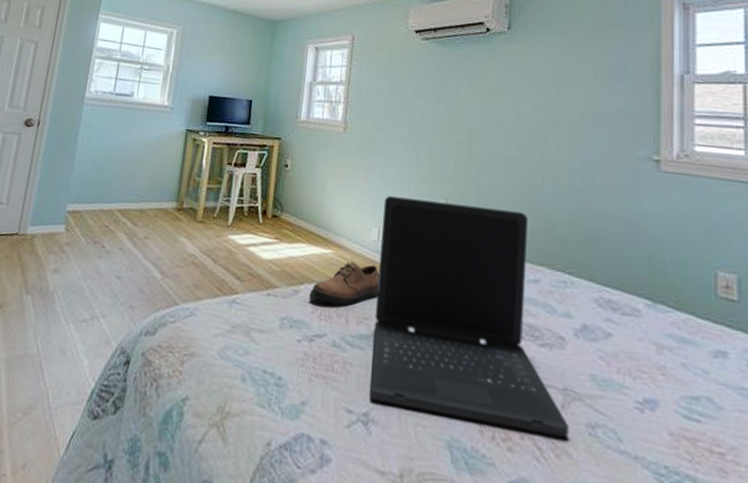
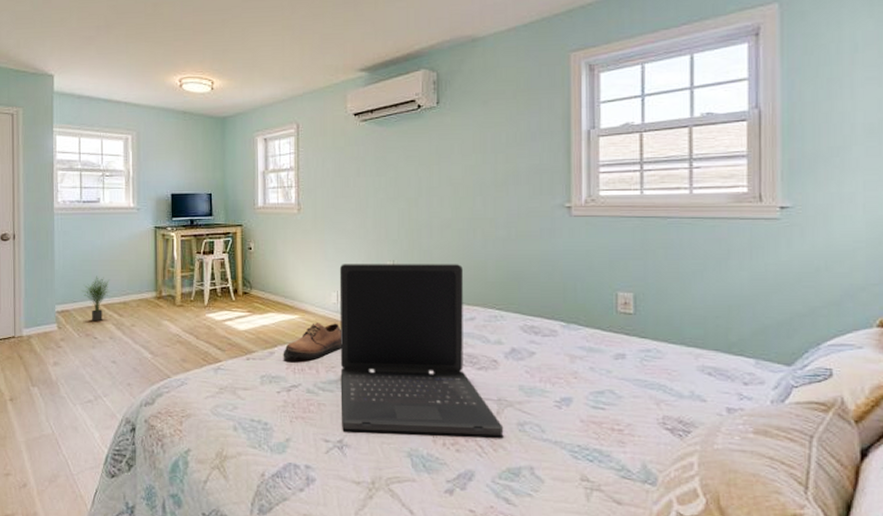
potted plant: none [98,176,130,229] -> present [81,276,110,322]

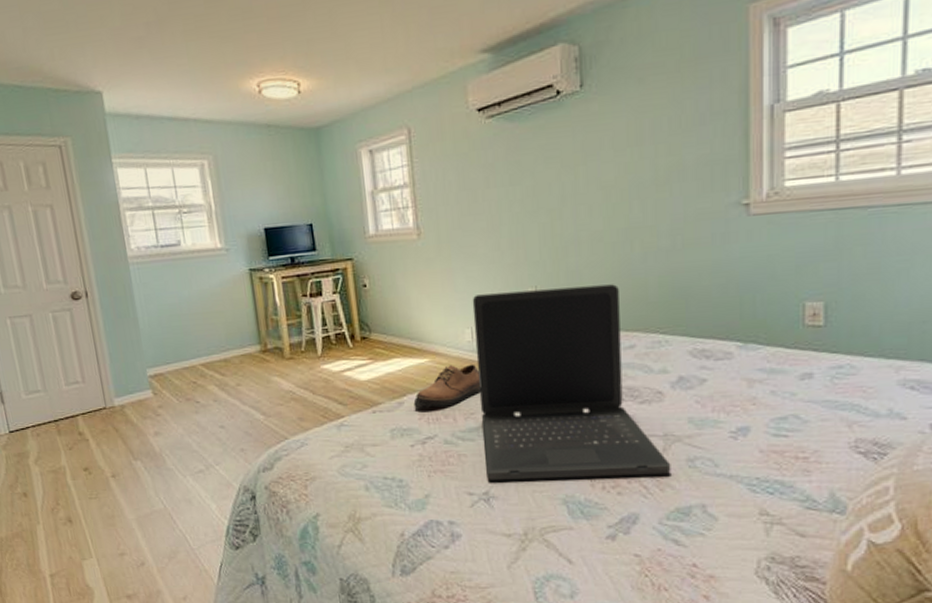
potted plant: present [81,276,110,322] -> none [174,332,206,384]

